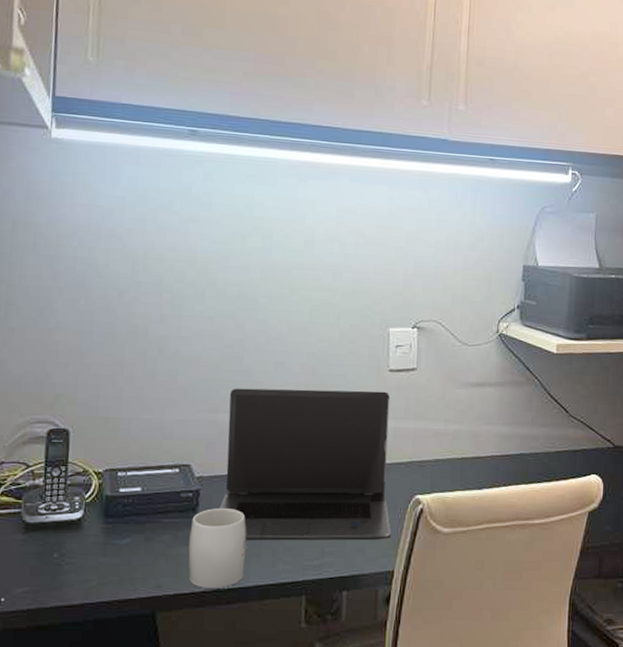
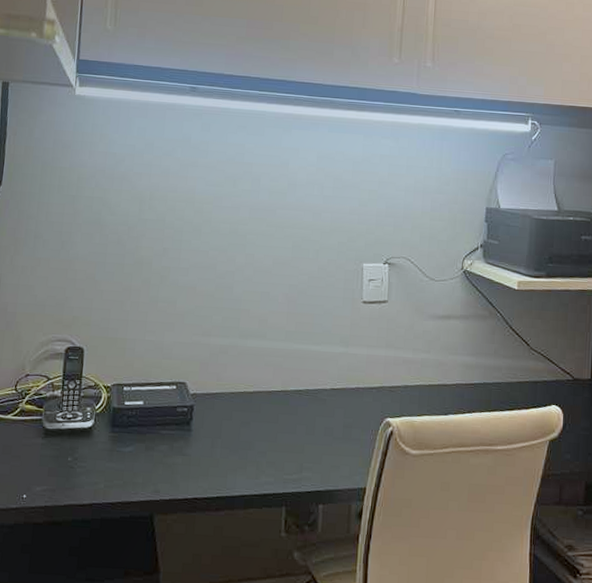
mug: present [188,507,247,589] -> none [182,422,235,496]
laptop computer: present [220,388,392,541] -> none [211,314,364,458]

